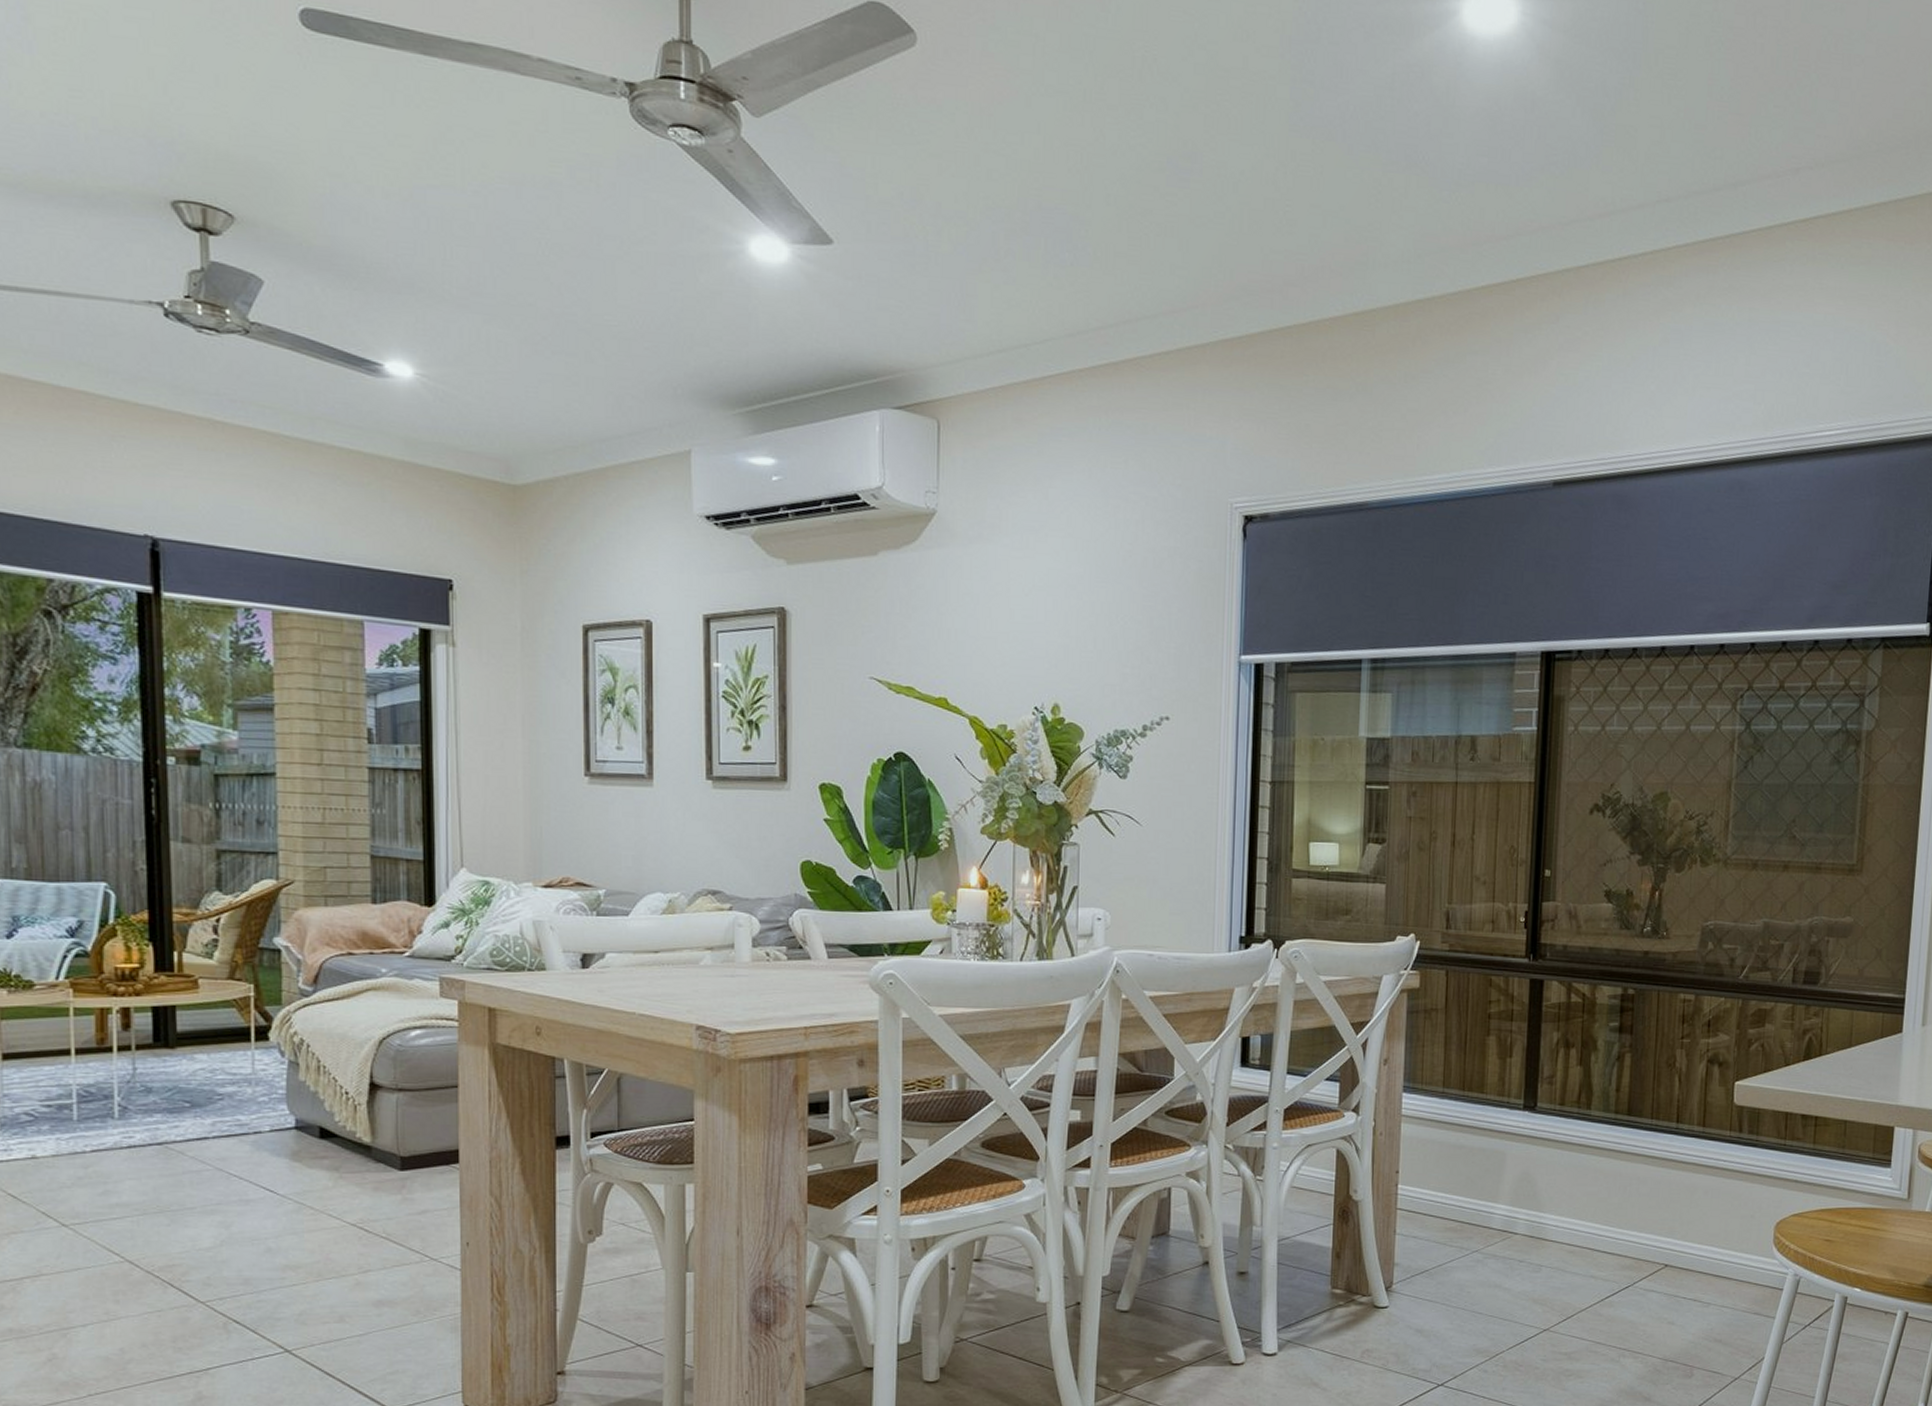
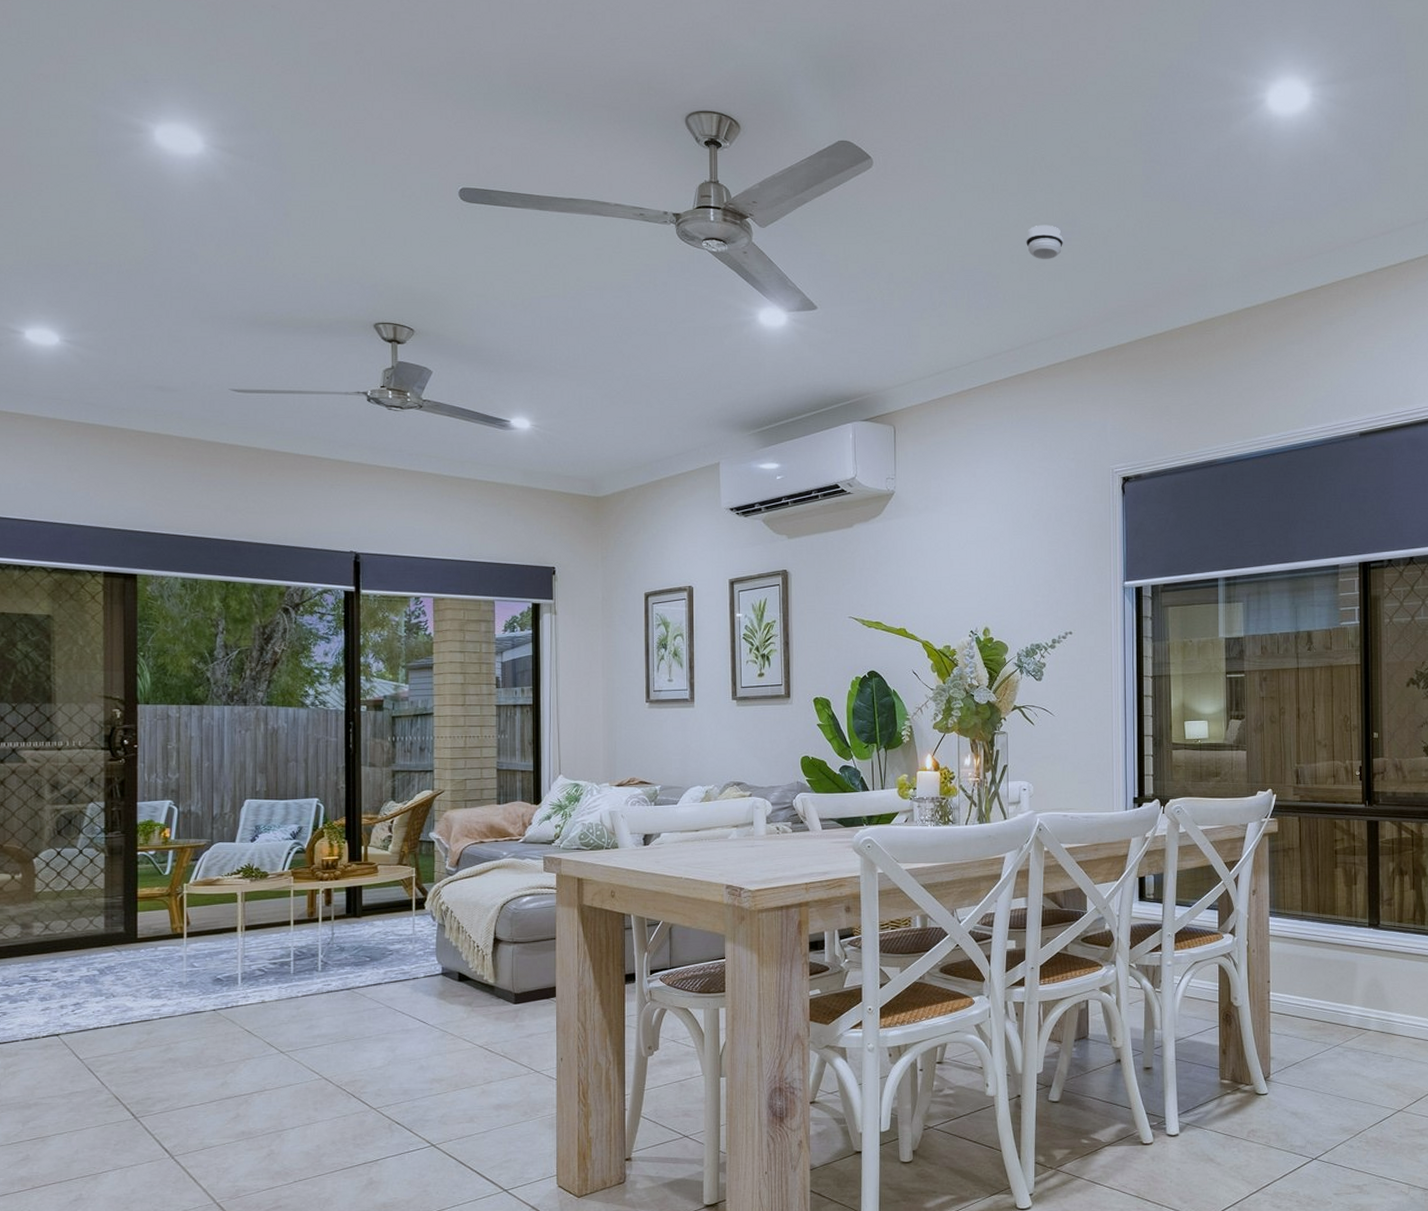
smoke detector: none [1128,155,1180,206] -> present [1026,225,1064,260]

